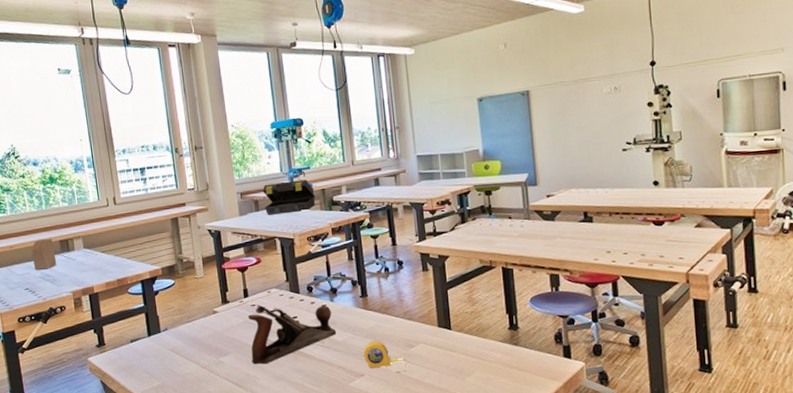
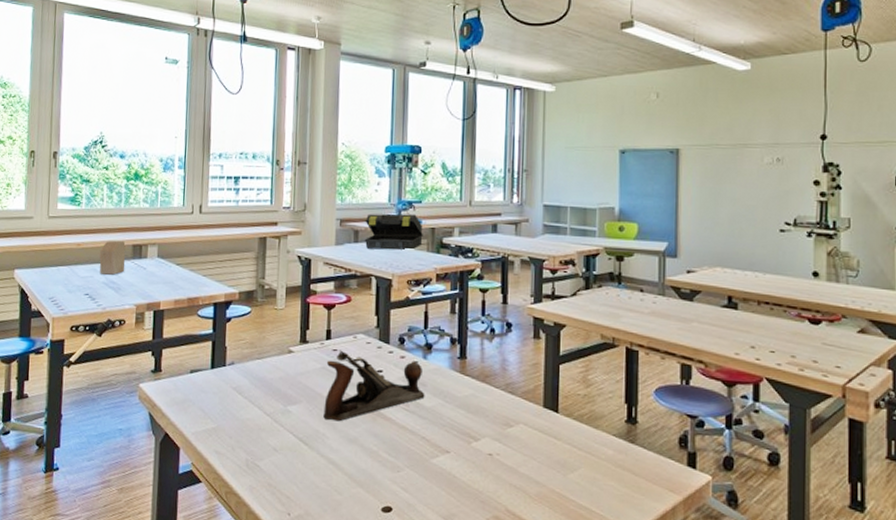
tape measure: present [363,340,407,369] -> none [453,412,501,446]

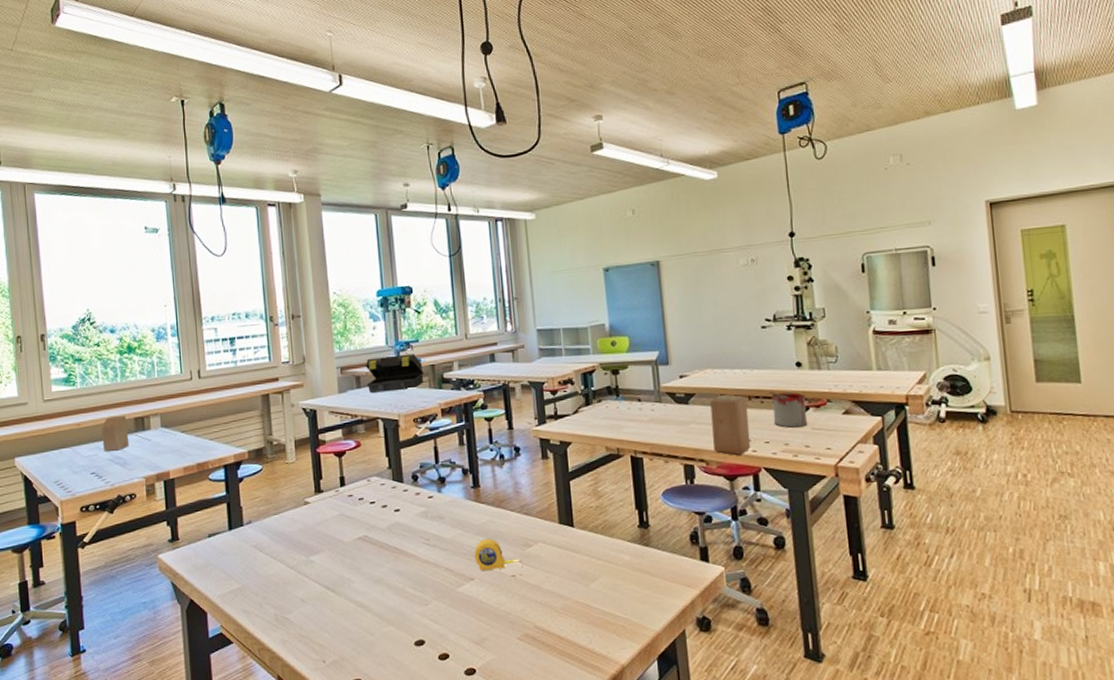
hand plane: present [323,350,425,422] -> none [343,495,444,565]
tape measure: none [453,412,501,446] -> present [474,538,523,571]
wood block: none [715,295,756,361] -> present [710,394,751,455]
paint can: none [780,298,819,341] -> present [769,391,808,428]

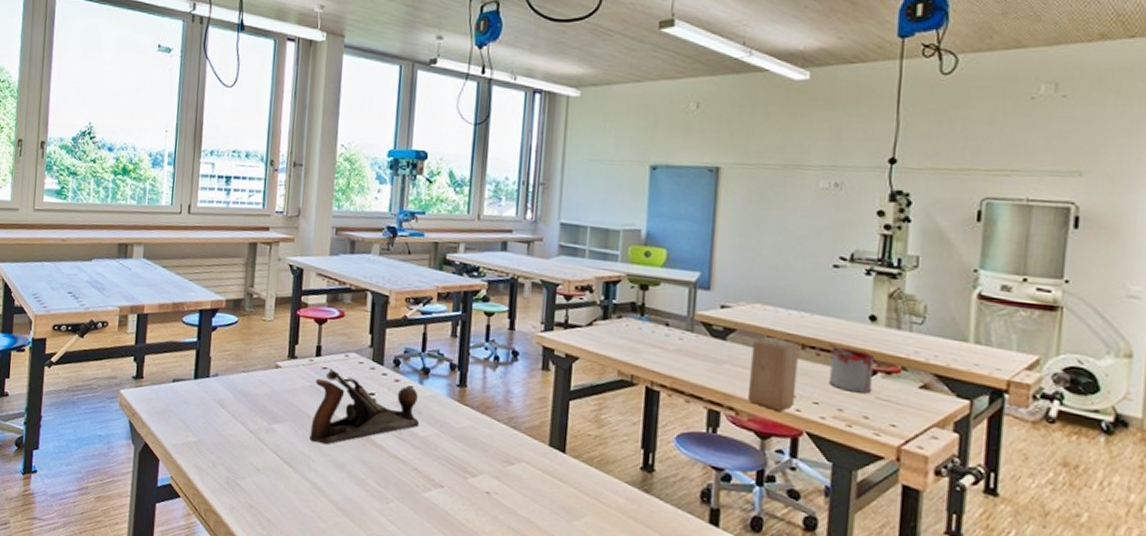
wooden block: present [101,415,130,451] -> none [84,237,111,274]
hand plane: none [343,495,444,565] -> present [310,368,420,445]
toolbox: present [365,354,424,393] -> none [361,223,425,265]
tape measure: present [474,538,523,571] -> none [448,444,501,485]

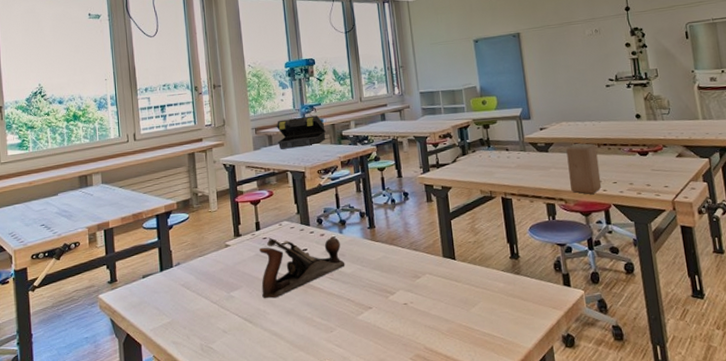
toolbox: none [361,223,425,265] -> present [276,115,326,149]
paint can: present [828,343,875,394] -> none [615,139,648,170]

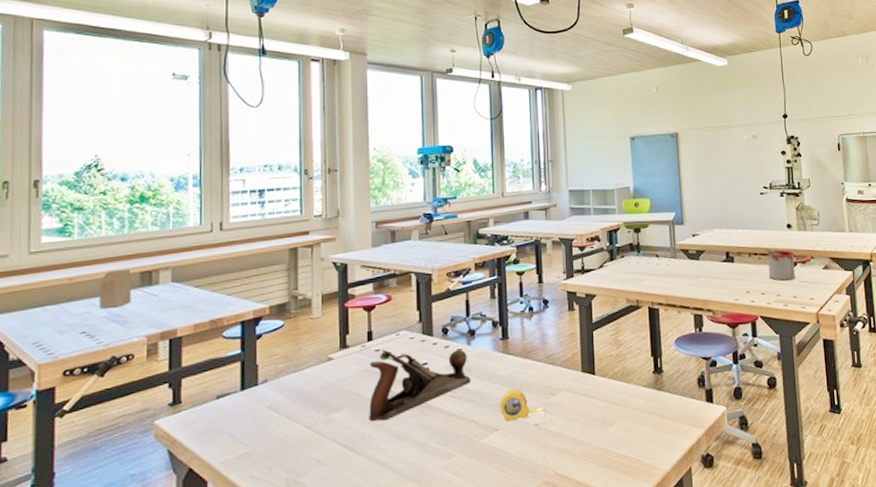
wooden block: none [50,174,75,206] -> present [98,269,132,308]
toolbox: present [276,115,326,149] -> none [401,210,460,247]
tape measure: none [371,271,413,301] -> present [500,388,546,422]
wood block: present [566,143,602,194] -> none [717,251,750,305]
paint can: none [615,139,648,170] -> present [765,249,796,281]

